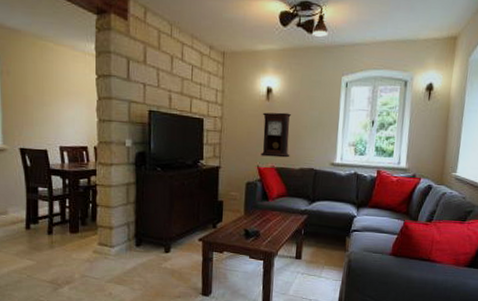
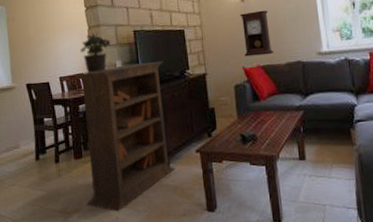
bookcase: none [75,145,177,288] -> present [72,62,176,212]
potted plant: none [86,105,122,148] -> present [80,32,111,73]

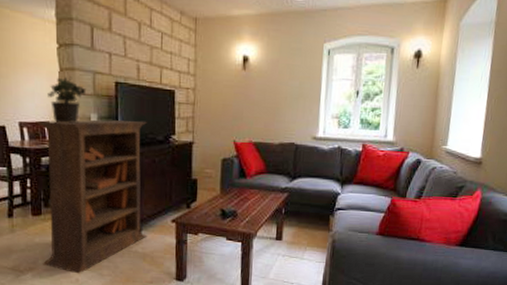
pendulum clock: present [239,10,274,57] -> none [237,83,269,132]

